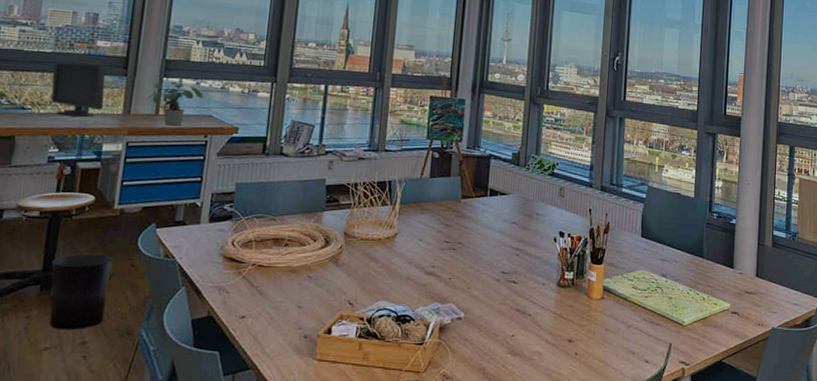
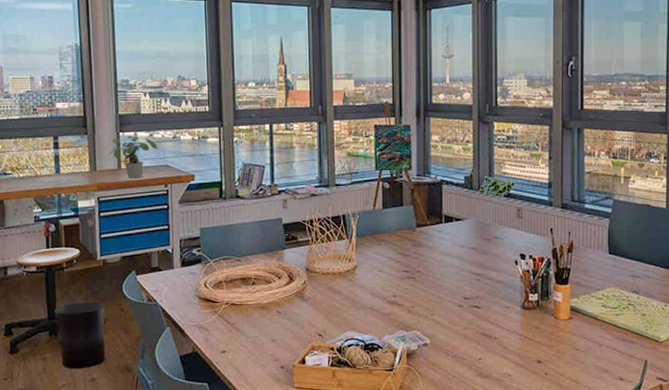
computer monitor: present [50,59,106,118] -> none [22,125,73,178]

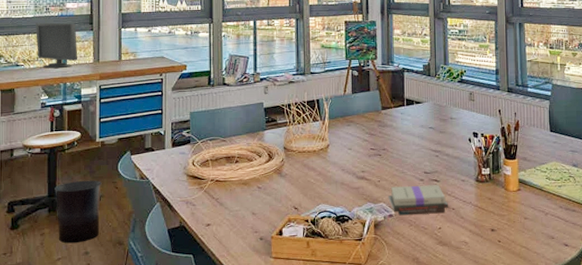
computer monitor: none [22,125,73,178] -> present [36,22,78,69]
potted plant: present [108,135,158,178] -> none [111,31,155,69]
books: none [423,311,491,345] -> present [388,185,449,216]

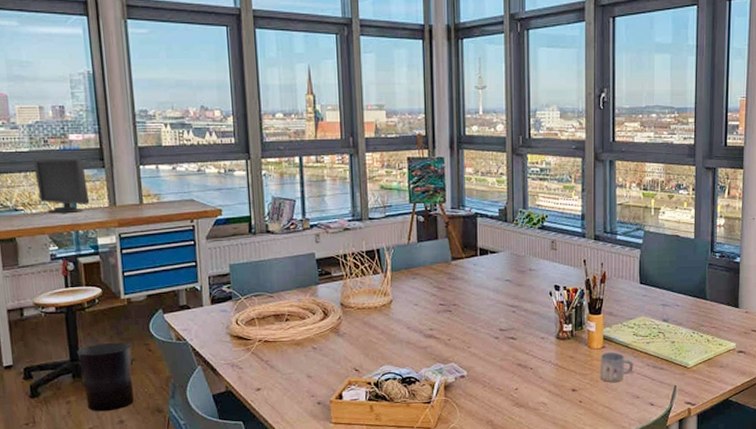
books: present [388,185,449,216] -> none [459,343,527,376]
mug: none [516,195,547,223] -> present [600,352,633,382]

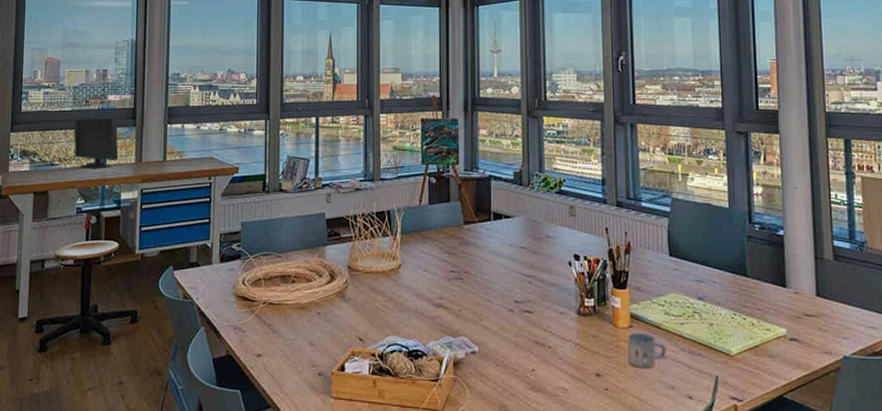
waste bin: present [77,342,135,411] -> none [88,298,140,370]

